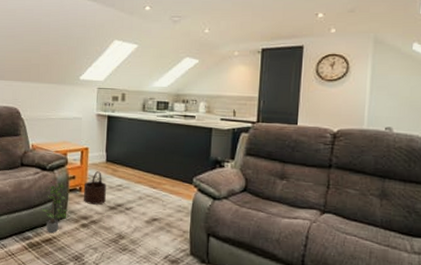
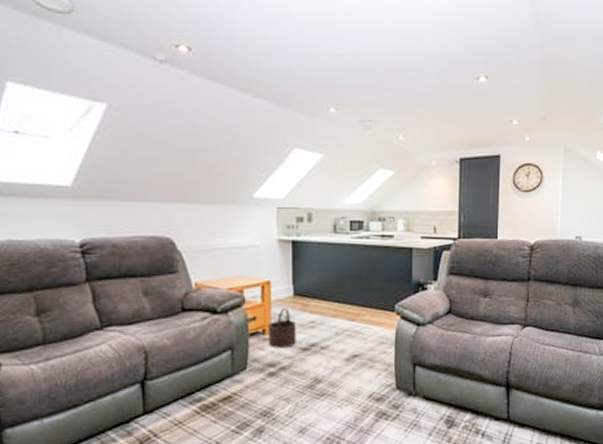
potted plant: present [41,182,69,233] -> none [214,326,251,389]

